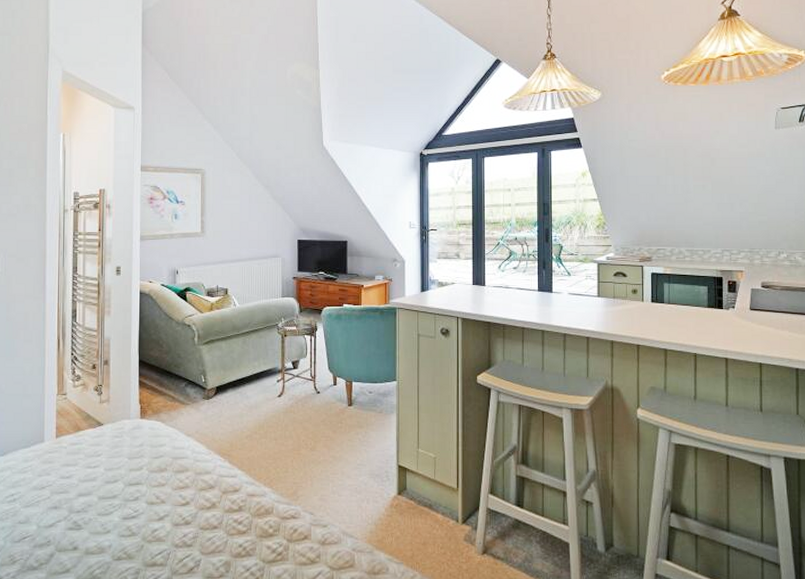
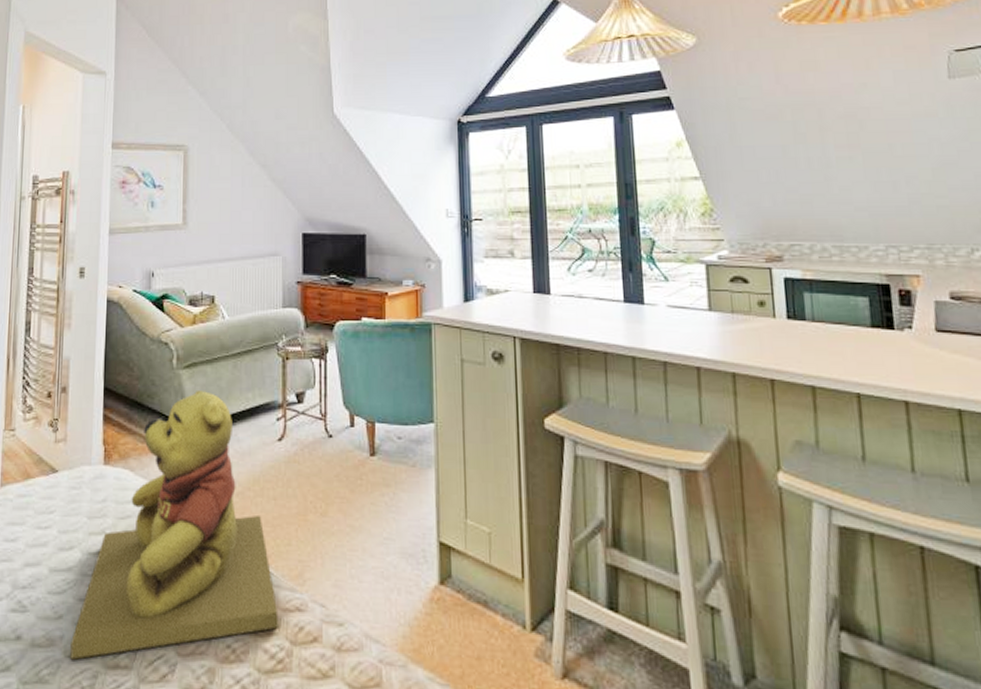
teddy bear: none [117,361,278,563] -> present [70,391,278,661]

